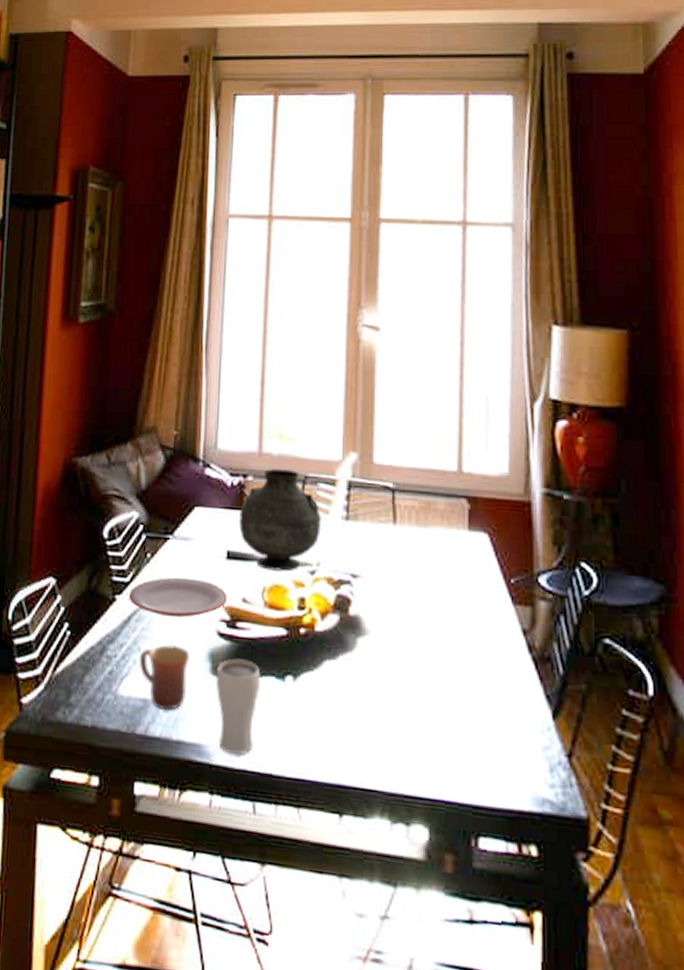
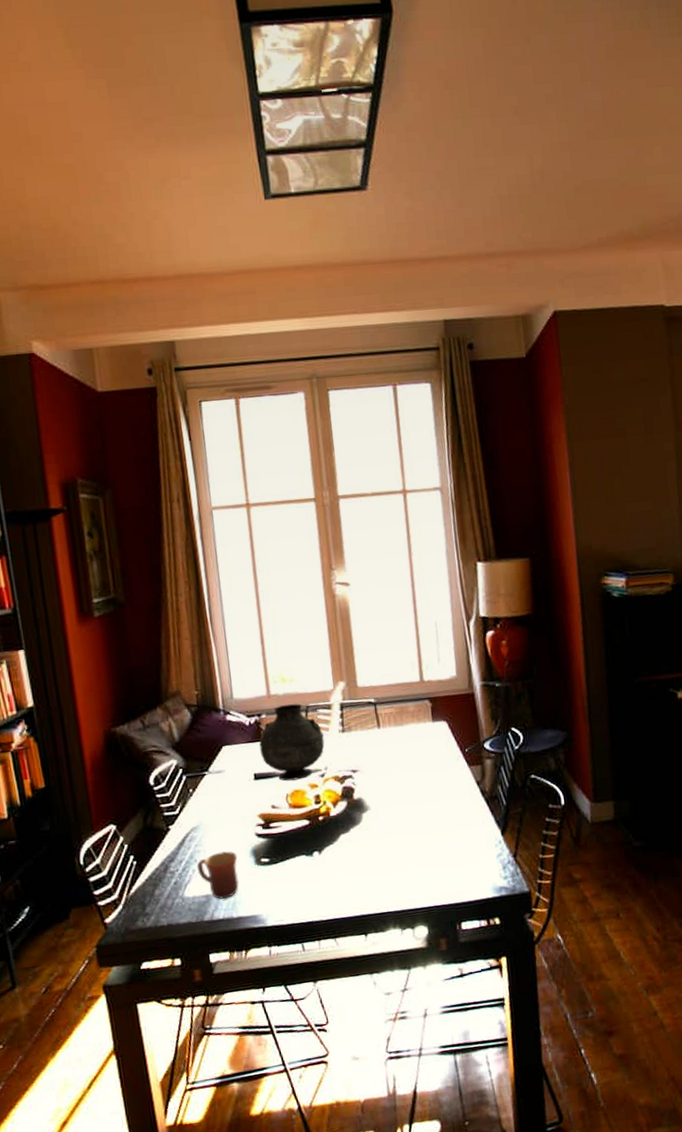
plate: present [128,577,228,618] -> none [180,799,260,833]
drinking glass: present [215,658,261,755] -> none [259,848,296,916]

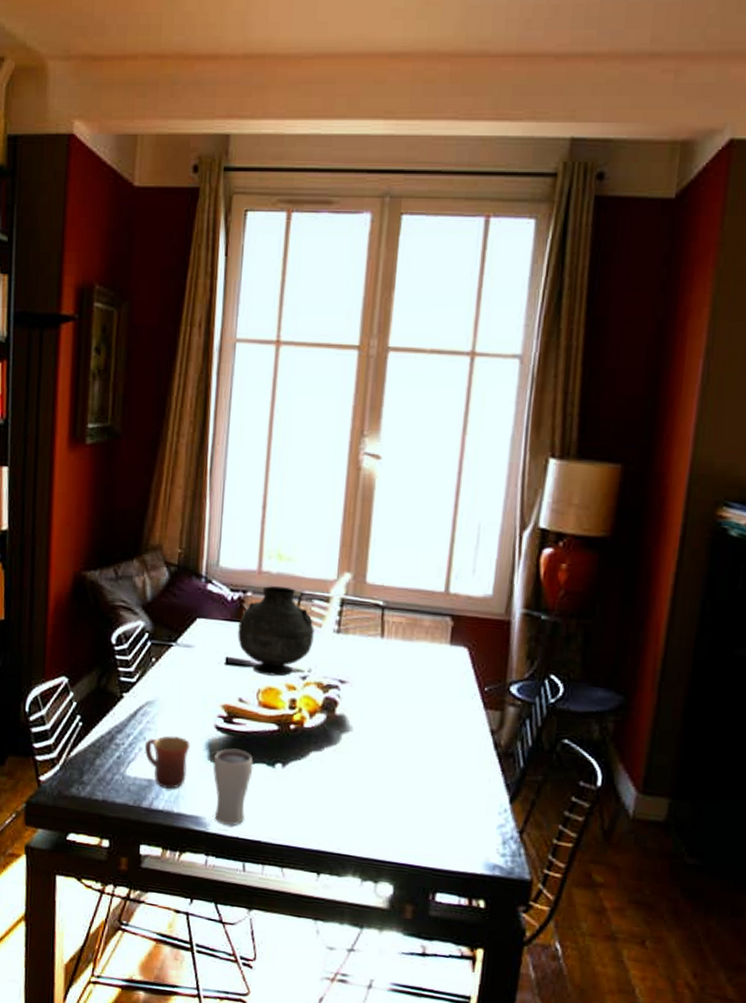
drinking glass: none [259,848,296,916] -> present [213,748,254,825]

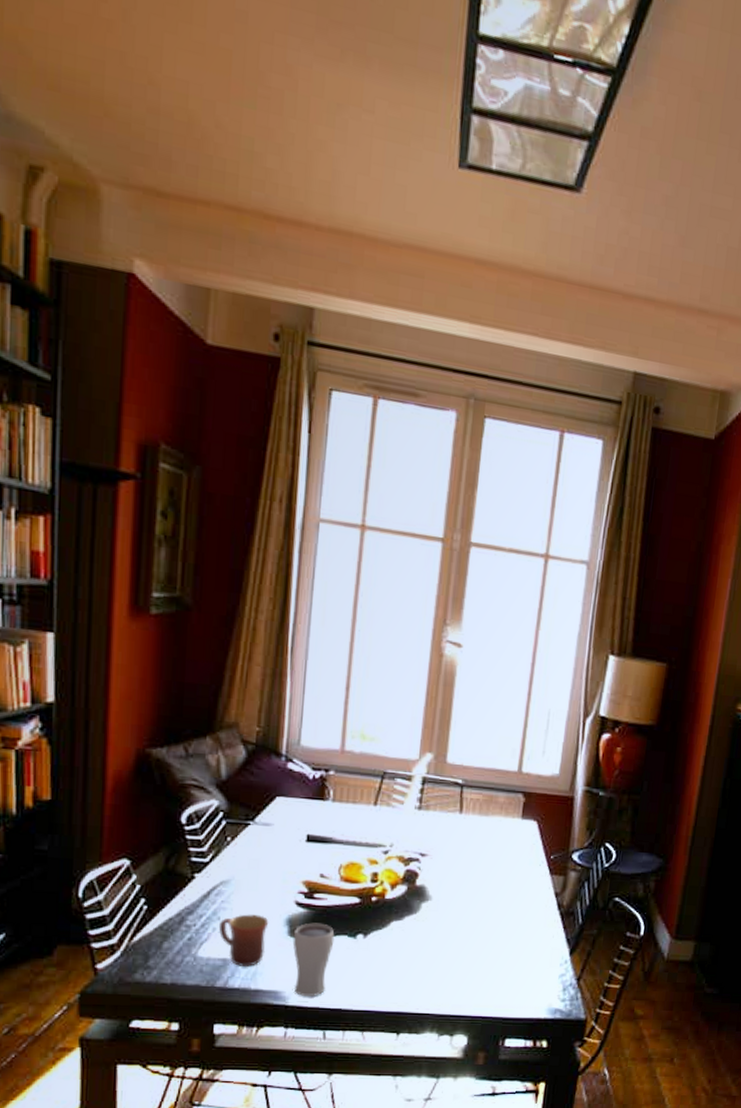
vase: present [237,586,314,677] -> none [319,765,397,852]

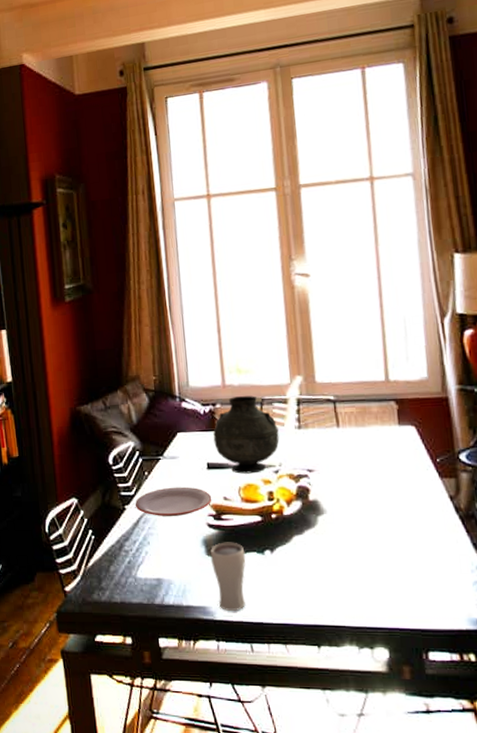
plate: none [208,857,306,891] -> present [135,487,212,517]
mug: present [219,914,269,967] -> none [150,538,189,585]
vase: none [319,765,397,852] -> present [213,396,280,474]

